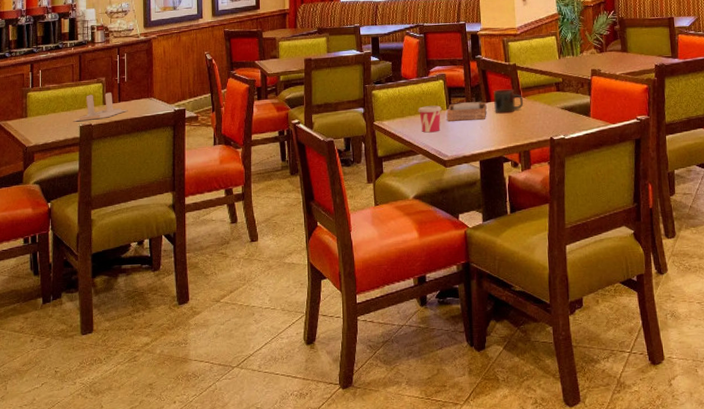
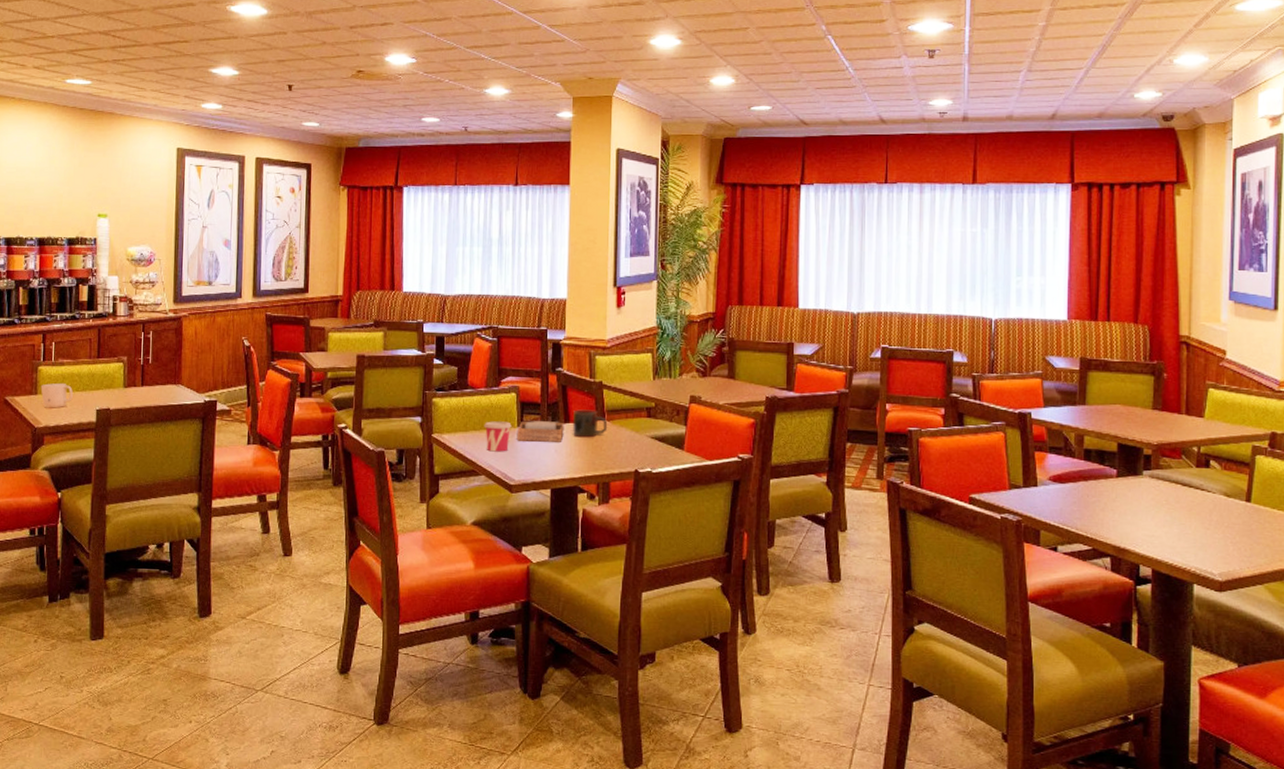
mug: none [30,105,59,129] -> present [40,382,73,408]
napkin holder: present [74,92,128,122] -> none [89,374,152,405]

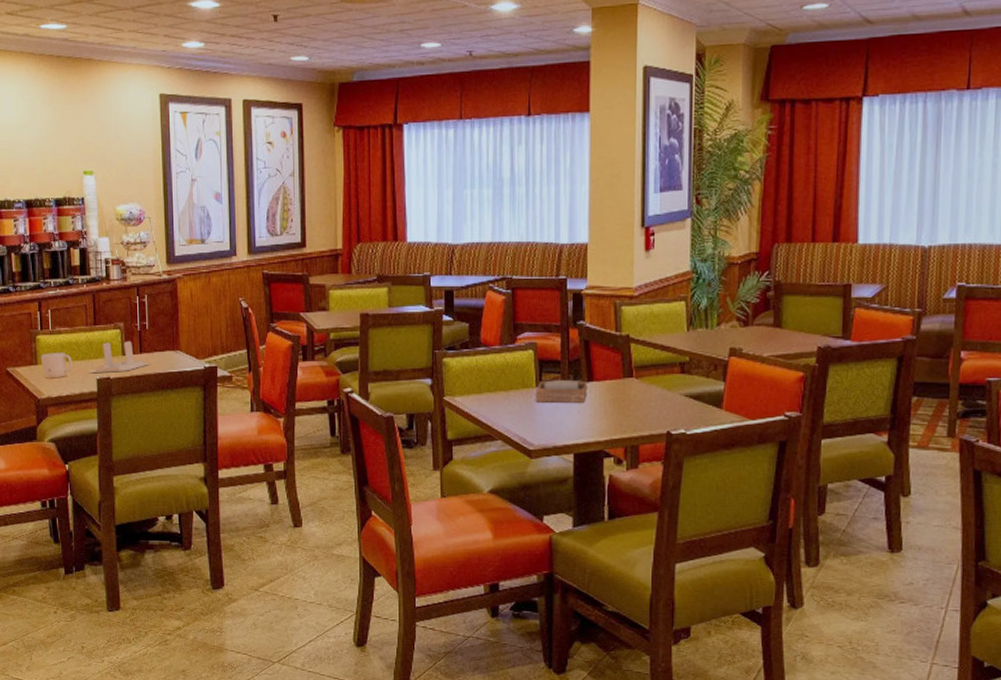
napkin holder: none [89,374,152,405] -> present [89,341,151,374]
cup: present [484,421,512,452] -> none [499,381,530,415]
mug: present [572,409,608,439] -> none [596,366,636,399]

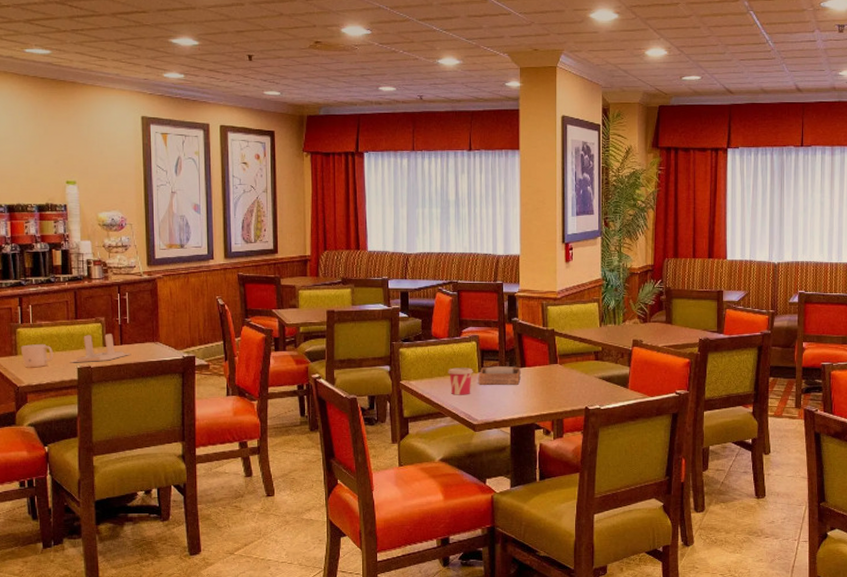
cup: none [499,381,530,415] -> present [448,368,473,395]

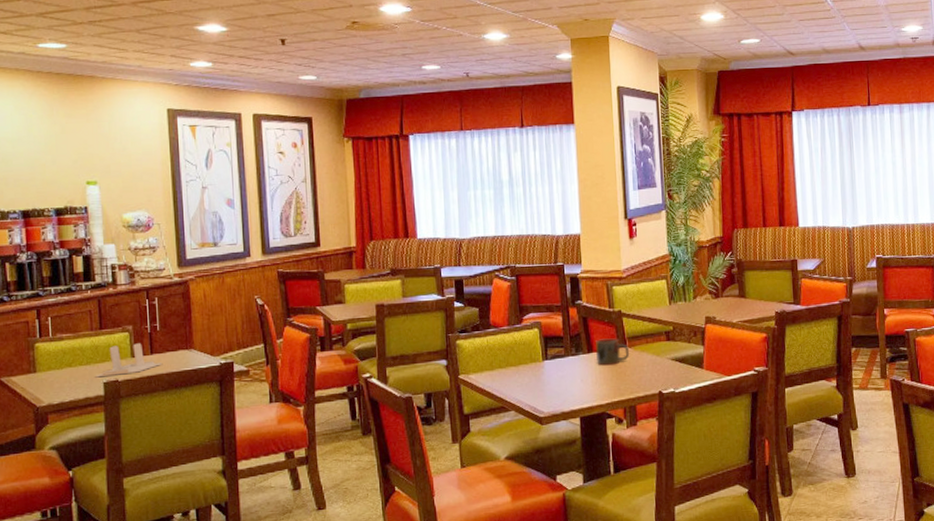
mug: present [20,343,53,368] -> none [39,358,76,386]
cup: present [448,368,473,395] -> none [509,357,537,387]
napkin holder: present [478,366,521,386] -> none [542,352,588,376]
mug: none [528,355,560,381] -> present [595,338,630,366]

